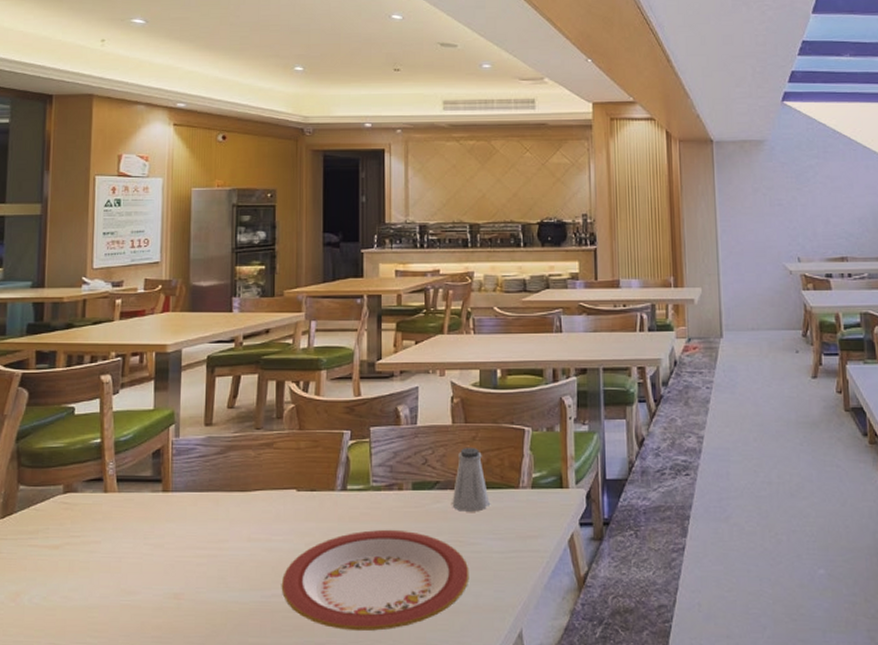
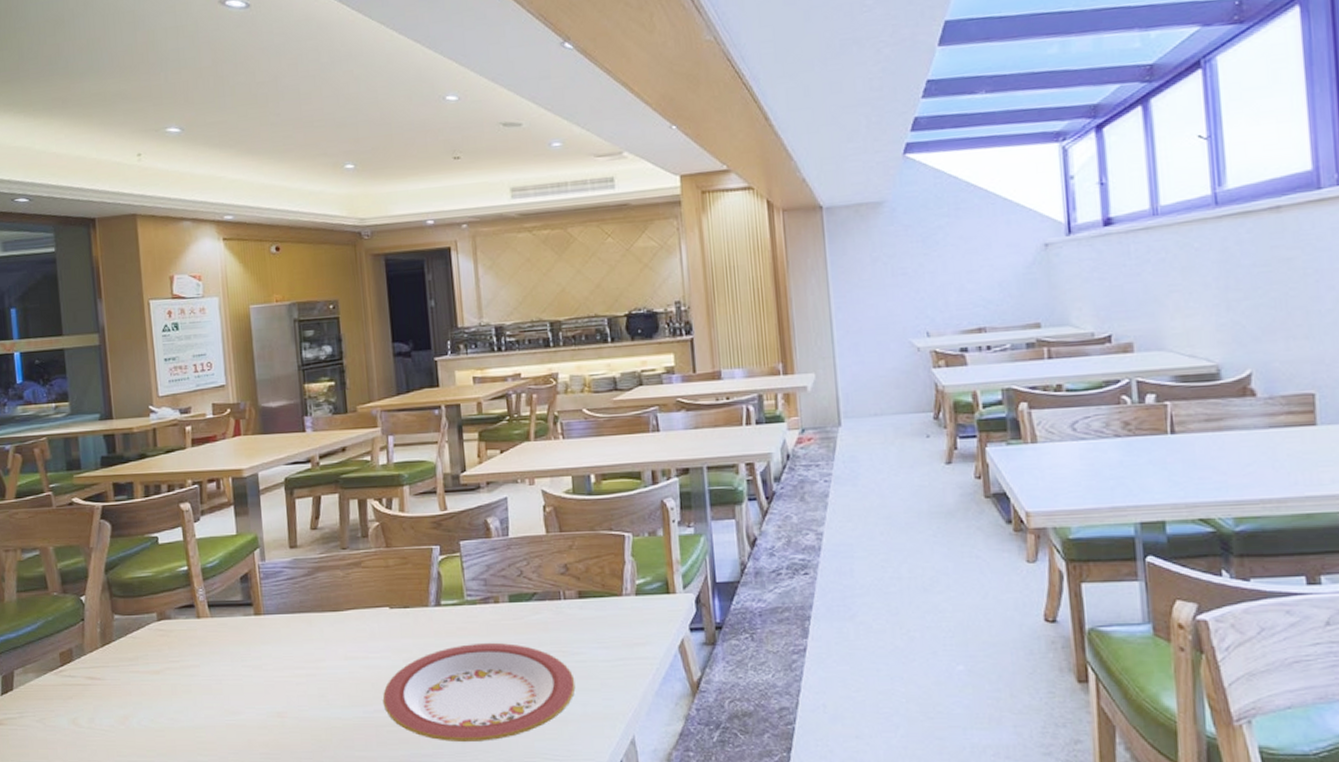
saltshaker: present [452,447,490,512] -> none [551,556,592,622]

